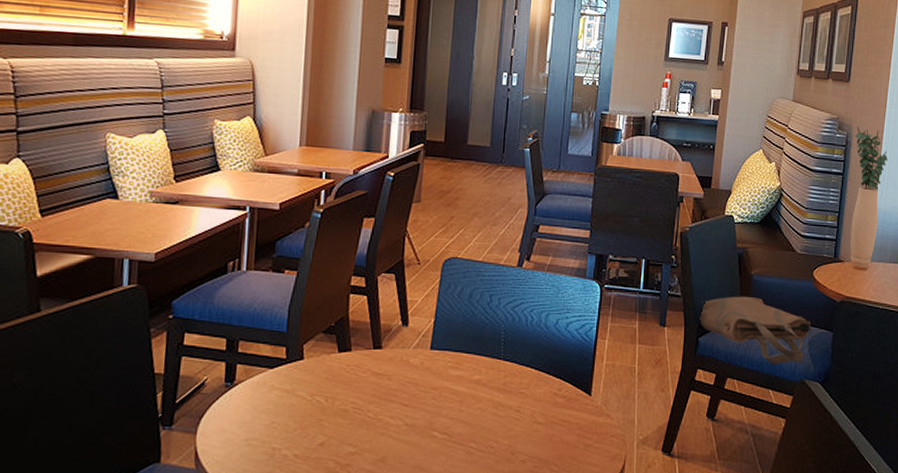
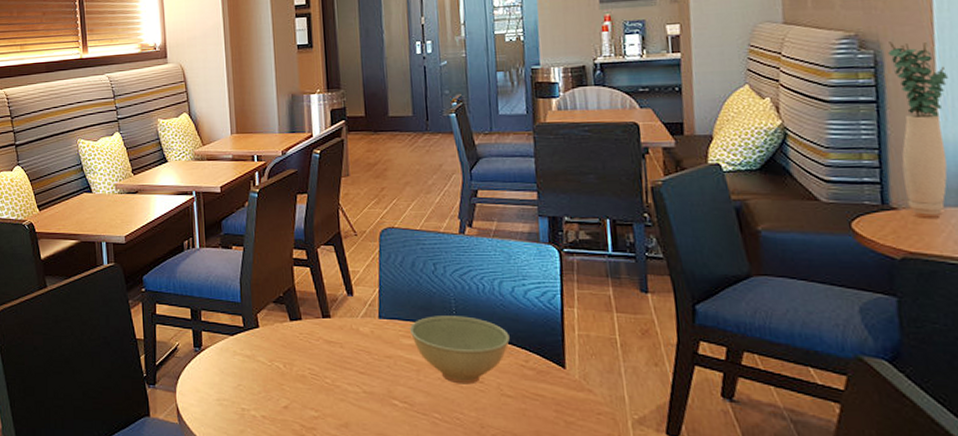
bowl: none [458,347,548,414] -> present [409,316,510,385]
tote bag: present [696,296,812,365] -> none [689,256,861,338]

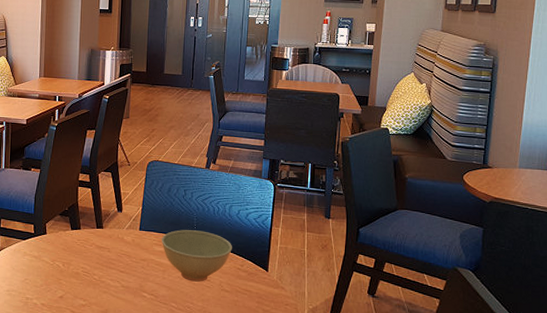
vase: present [888,41,948,220] -> none [498,51,534,176]

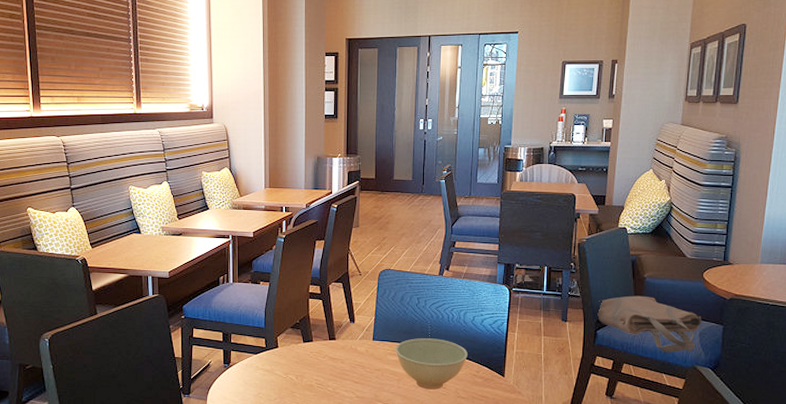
tote bag: none [357,195,463,254] -> present [594,295,702,353]

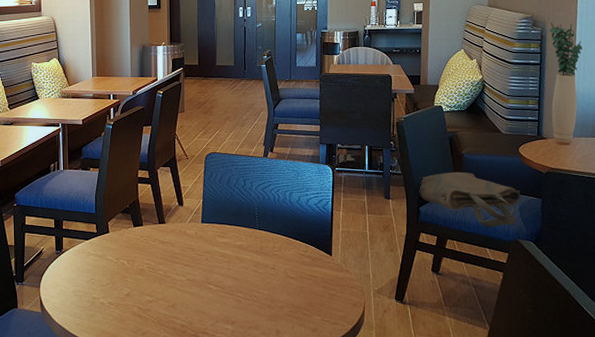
bowl: present [395,338,468,390] -> none [223,219,295,271]
vase: none [739,143,777,272] -> present [550,22,582,146]

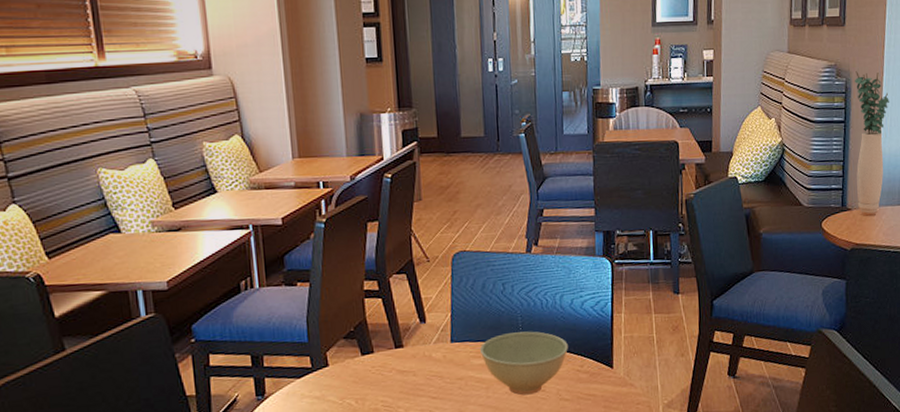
bowl: none [223,219,295,271] -> present [479,331,568,396]
tote bag: present [416,172,521,228] -> none [709,254,824,319]

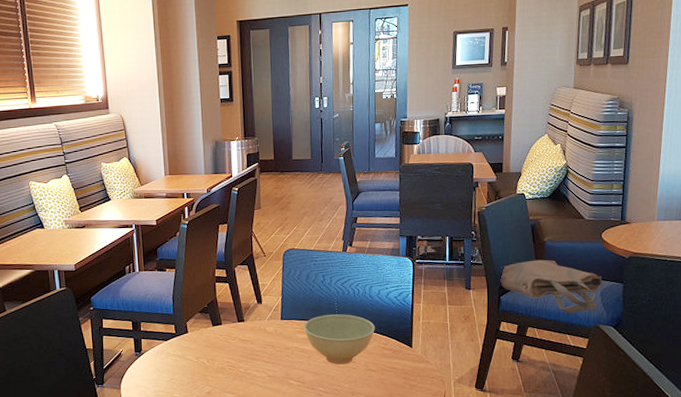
tote bag: none [709,254,824,319] -> present [497,259,603,315]
vase: present [855,71,889,217] -> none [635,103,670,230]

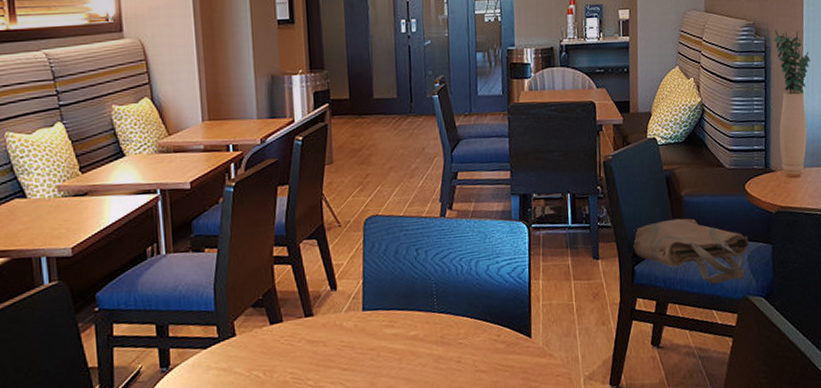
bowl: present [303,314,375,365] -> none [392,298,484,367]
vase: none [635,103,670,230] -> present [774,30,810,179]

